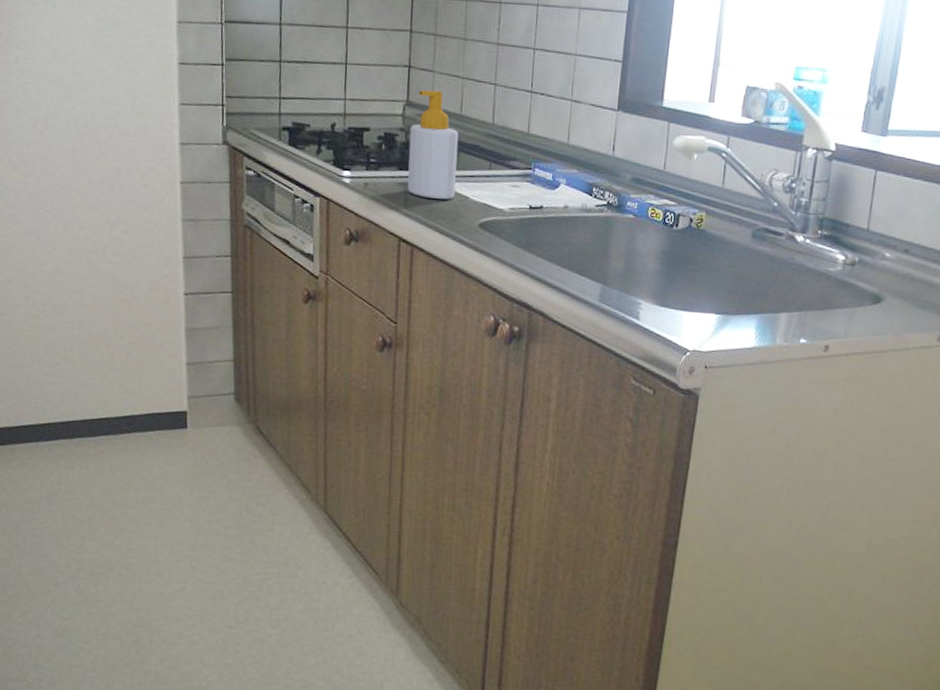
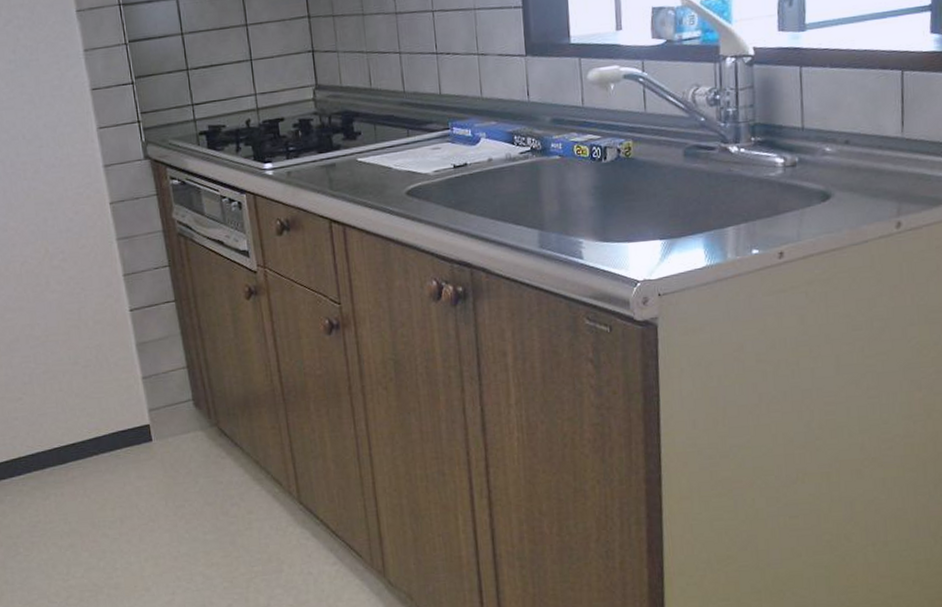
soap bottle: present [407,90,459,200] -> none [323,68,378,176]

